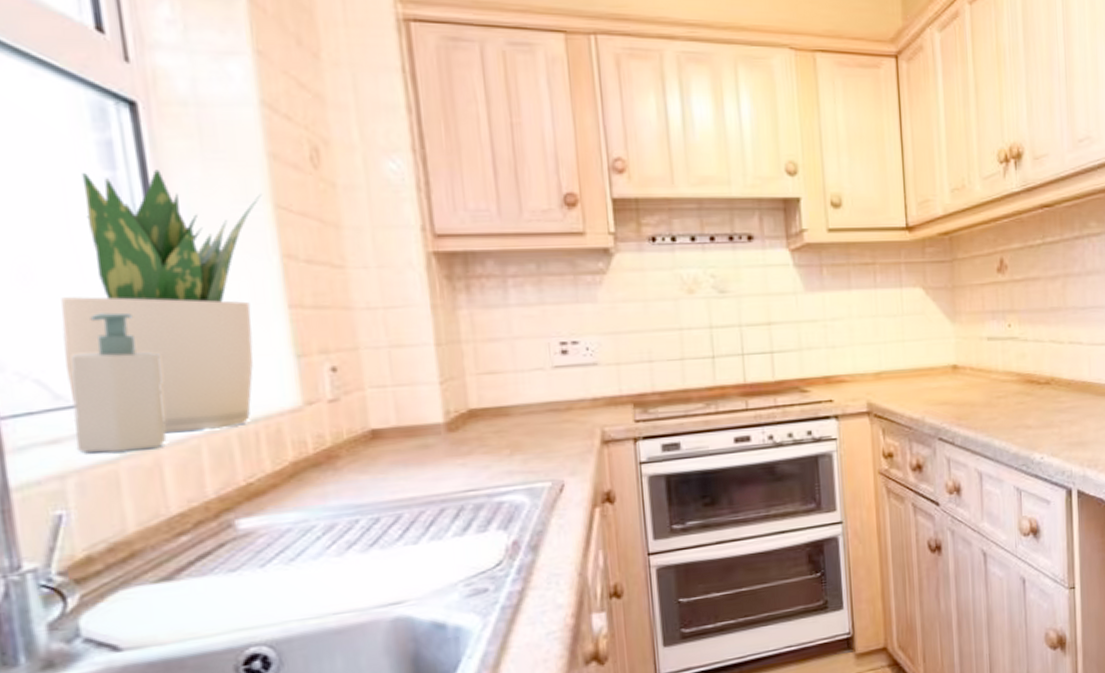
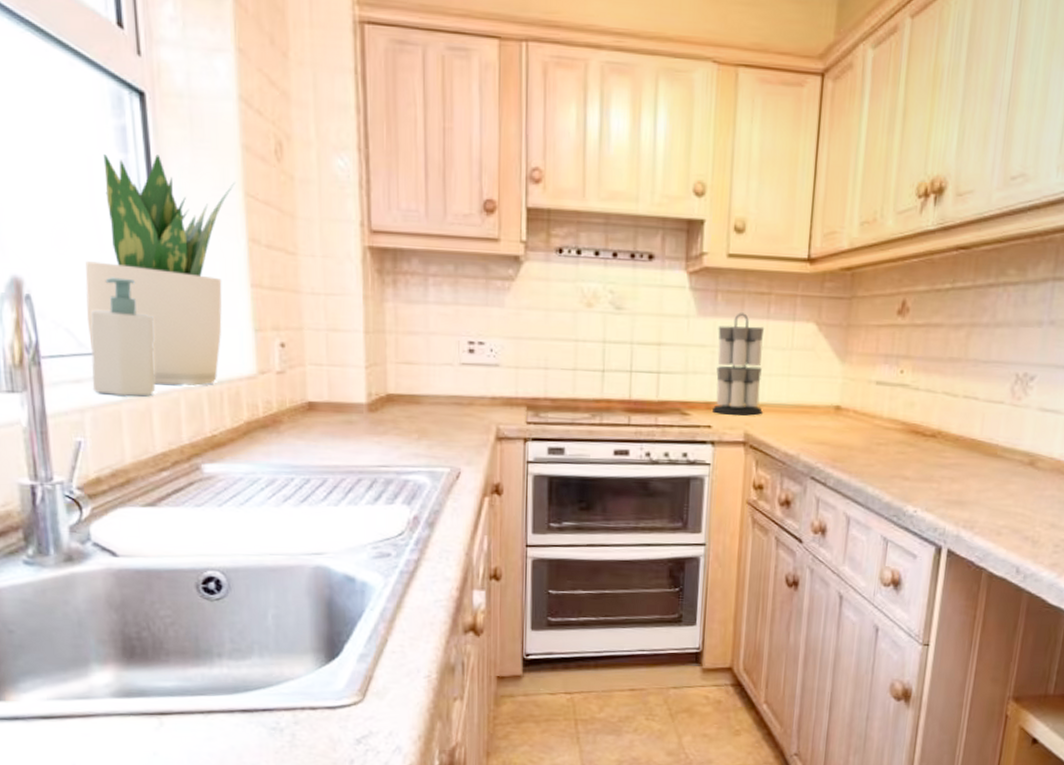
spice rack: none [827,284,883,387] -> present [713,312,765,416]

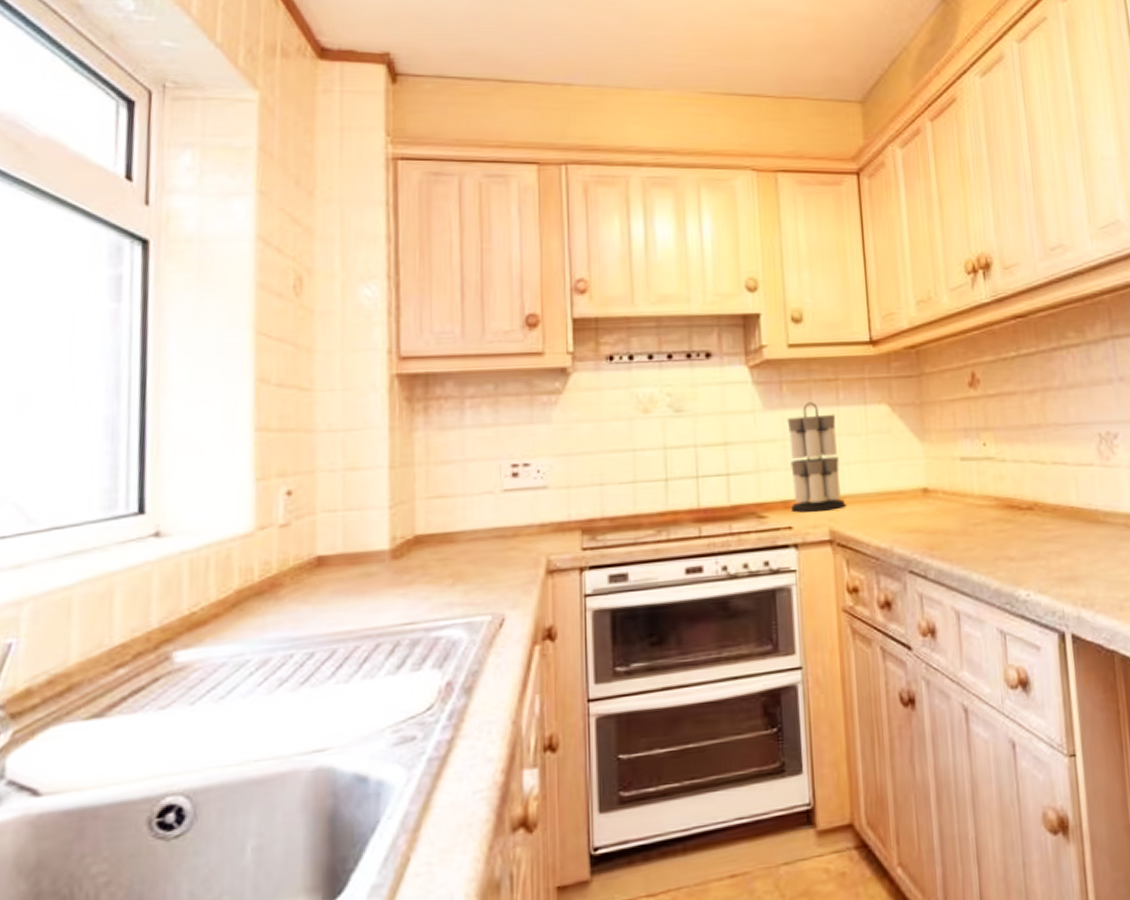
planter: present [85,154,235,386] -> none [43,301,245,559]
soap bottle: present [90,277,156,397] -> none [38,437,132,579]

